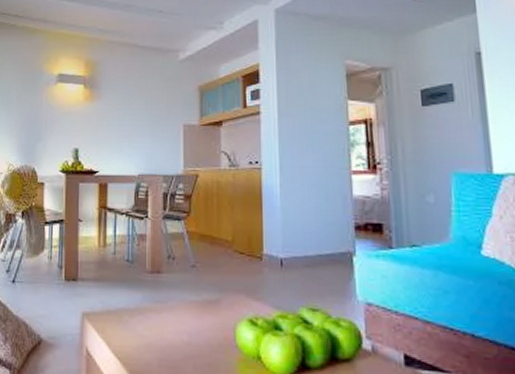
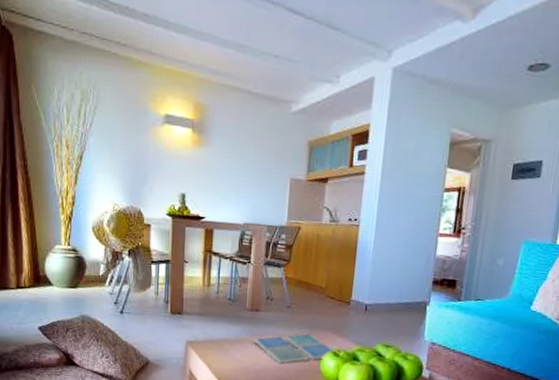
drink coaster: none [156,298,252,337] -> present [253,333,335,364]

